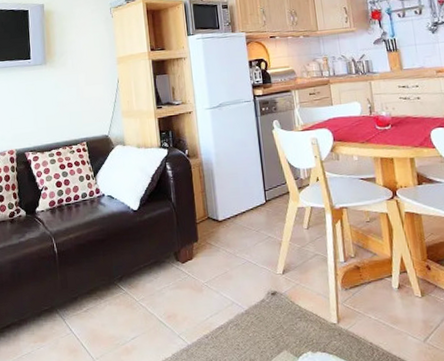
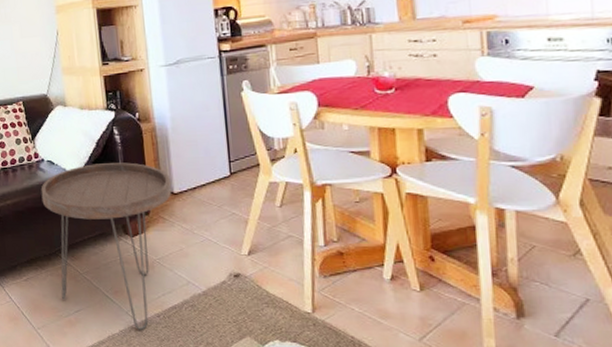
side table: none [101,194,217,352] -> present [40,162,172,330]

